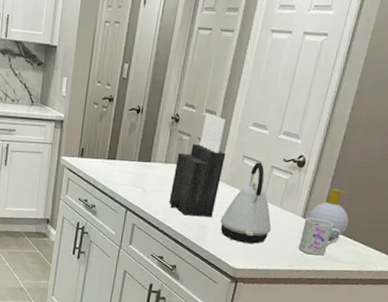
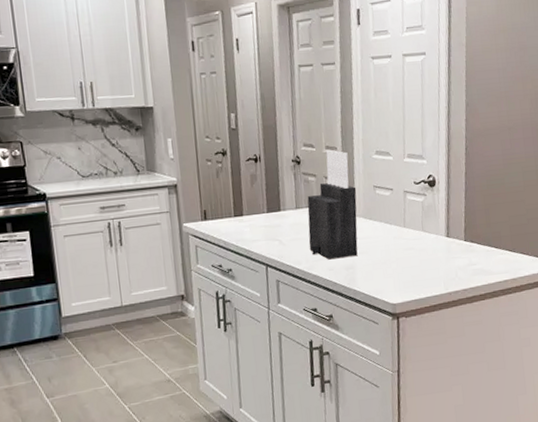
kettle: present [220,162,272,244] -> none [366,190,419,276]
mug: present [298,217,340,256] -> none [449,234,487,273]
soap bottle: present [307,189,349,240] -> none [451,202,492,254]

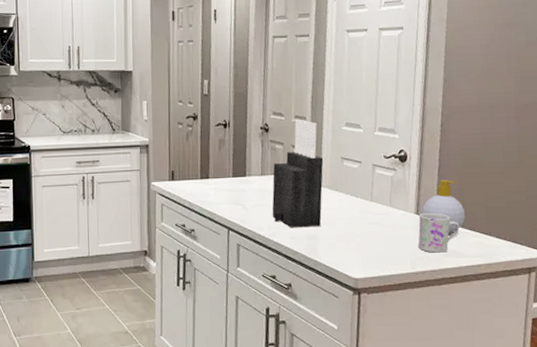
mug: none [449,234,487,273] -> present [418,213,459,253]
soap bottle: none [451,202,492,254] -> present [421,180,466,235]

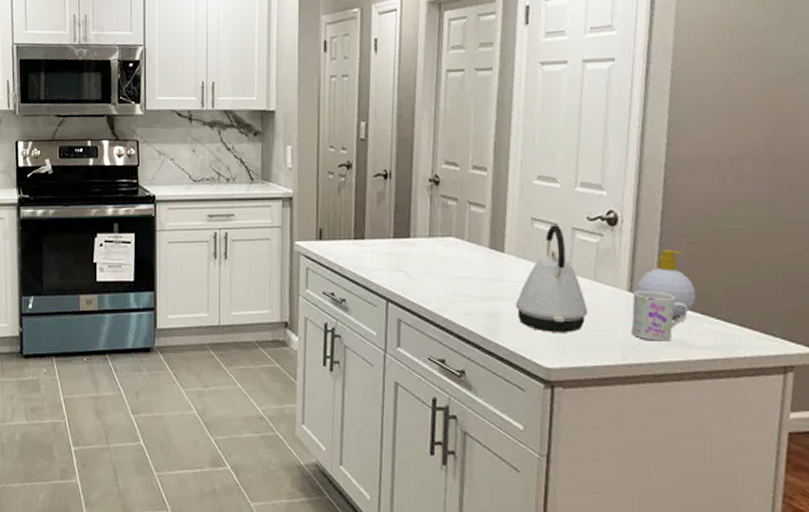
knife block: present [272,119,324,228] -> none [441,170,509,303]
kettle: none [330,162,386,249] -> present [515,225,588,332]

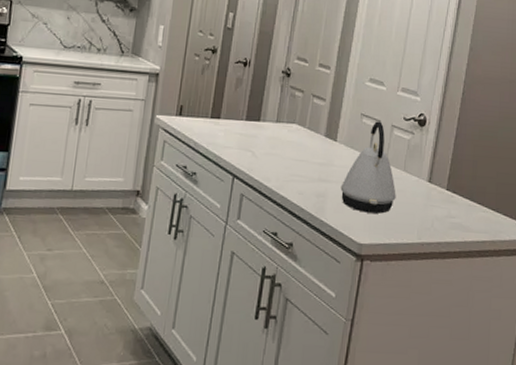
mug: present [631,291,687,341] -> none [426,181,469,225]
soap bottle: present [636,250,697,319] -> none [433,149,476,207]

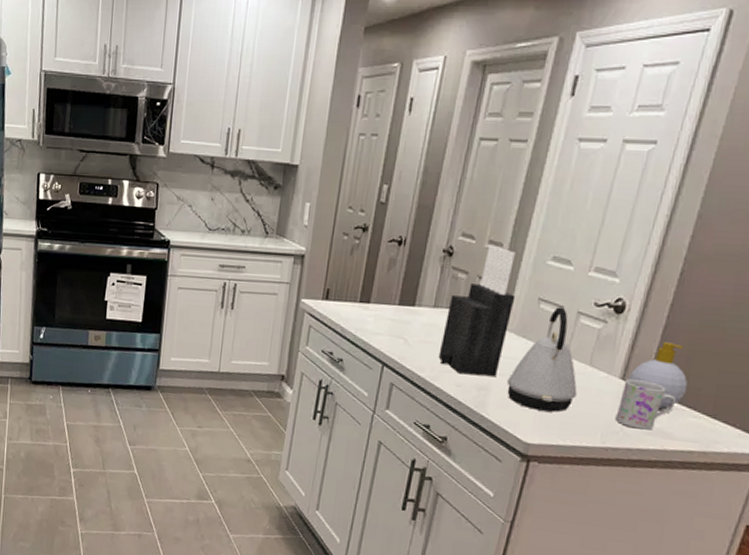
knife block: none [282,67,343,185] -> present [438,244,516,377]
mug: none [426,181,469,225] -> present [615,379,676,430]
soap bottle: none [433,149,476,207] -> present [628,342,688,410]

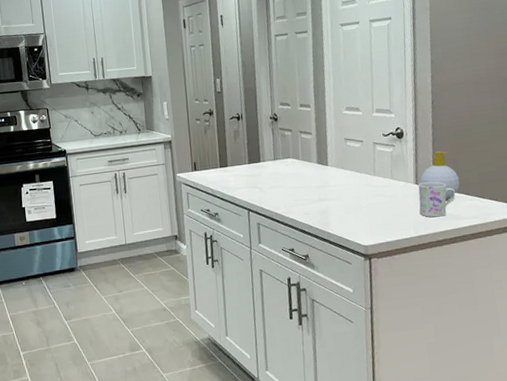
knife block: present [438,244,516,377] -> none [284,107,331,205]
kettle: present [506,307,578,412] -> none [339,141,389,220]

